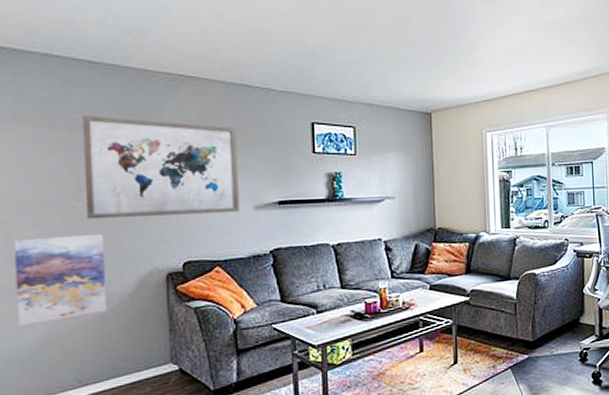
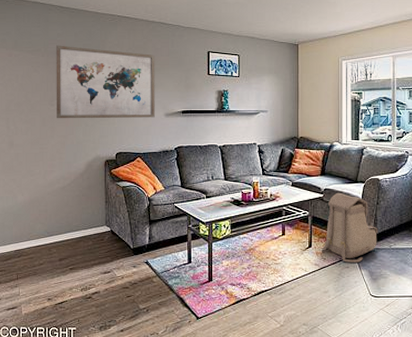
wall art: present [14,234,106,327] -> none [12,130,66,191]
backpack: none [470,293,537,378] -> present [322,192,378,263]

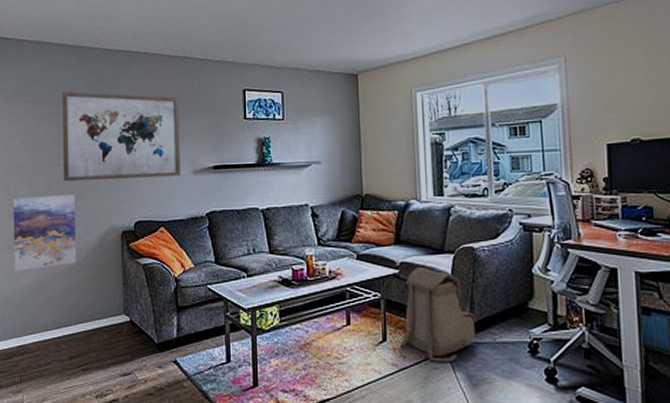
wall art: none [12,130,66,191] -> present [14,195,76,272]

